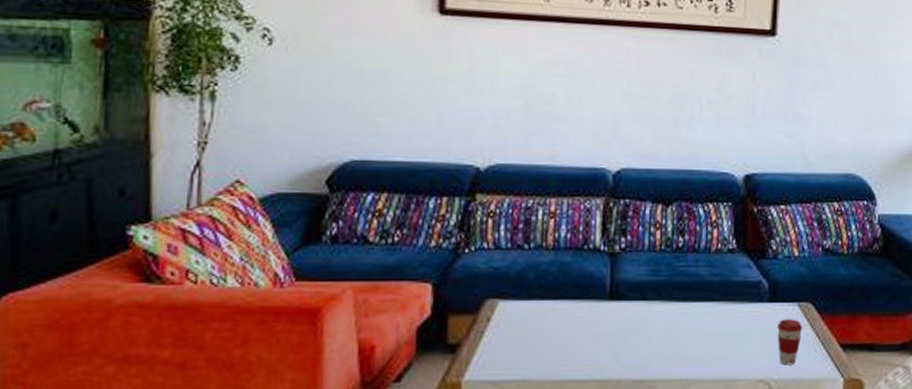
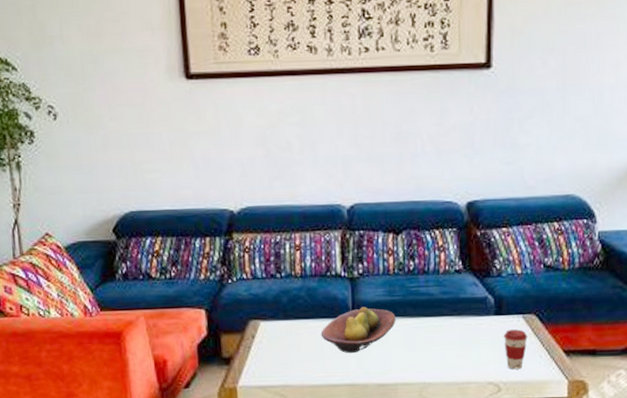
fruit bowl: none [570,287,659,343] -> present [321,307,396,354]

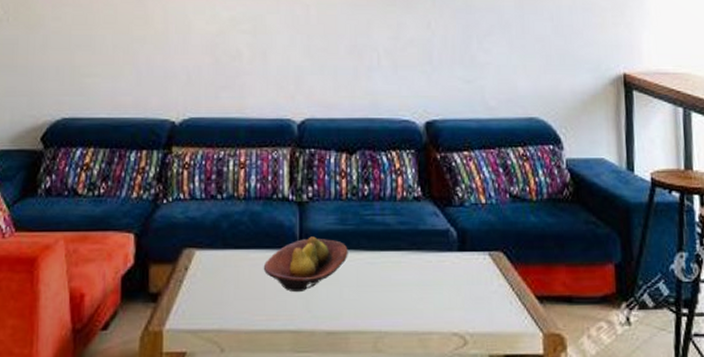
coffee cup: present [504,329,528,370] -> none [469,269,496,318]

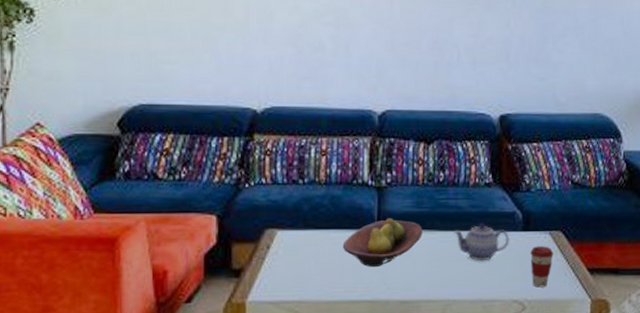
teapot: none [382,242,444,286] -> present [454,223,509,261]
coffee cup: none [469,269,496,318] -> present [530,246,554,288]

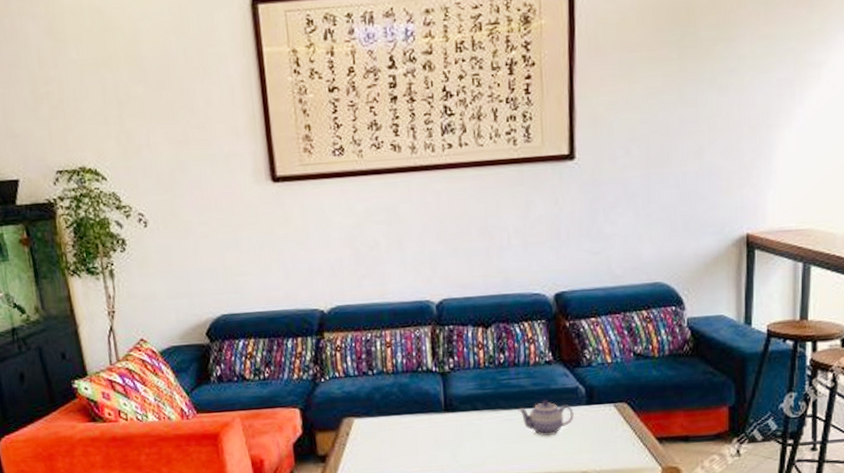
fruit bowl: present [342,218,423,268] -> none [414,401,488,448]
coffee cup: present [530,246,554,288] -> none [596,418,620,458]

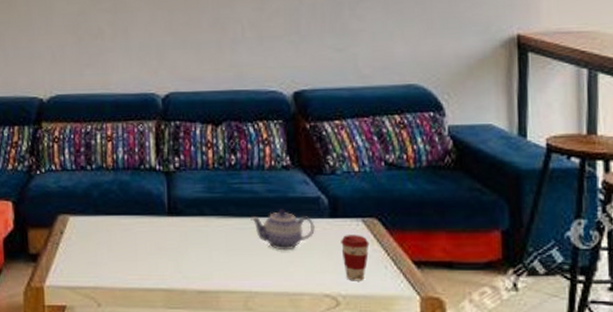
coffee cup: none [596,418,620,458] -> present [341,235,370,281]

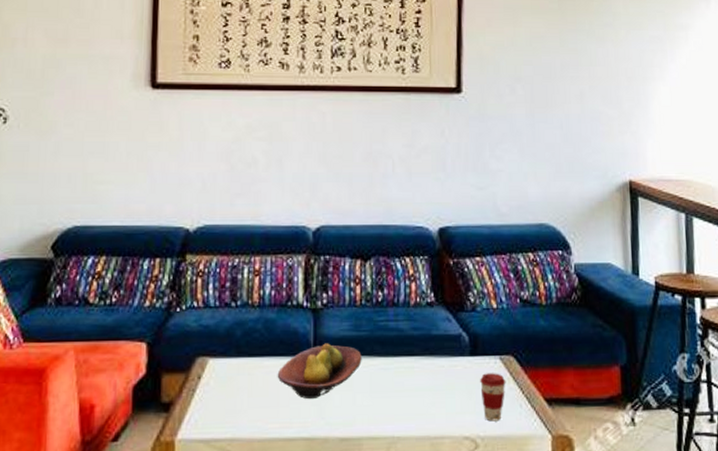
fruit bowl: none [134,204,217,255] -> present [277,343,362,400]
teapot: present [250,209,315,251] -> none [395,347,456,391]

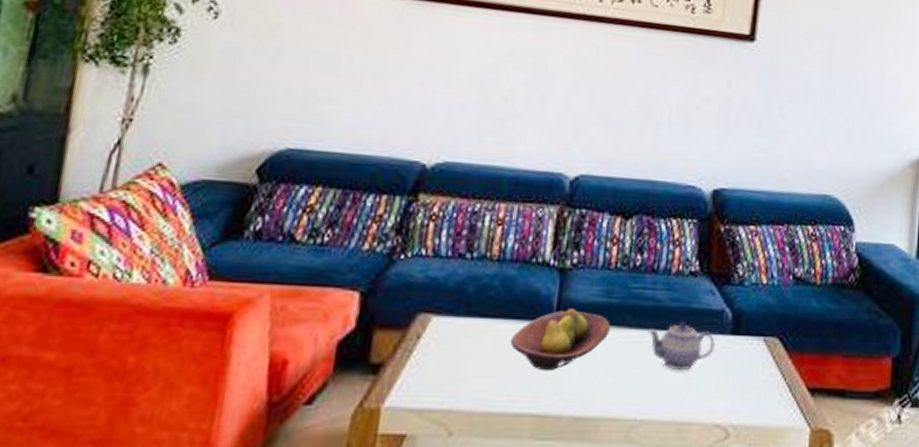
teapot: none [395,347,456,391] -> present [648,321,715,371]
coffee cup: present [480,373,506,422] -> none [738,355,768,410]

